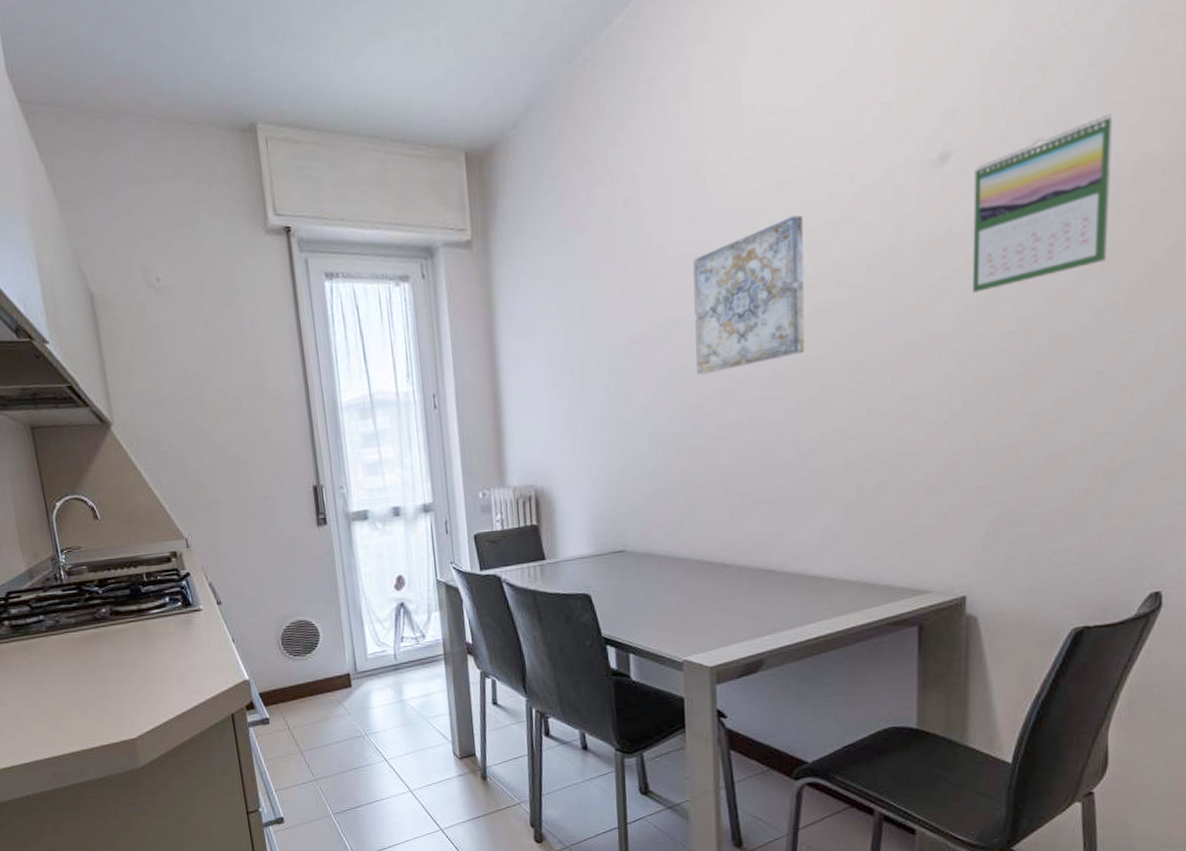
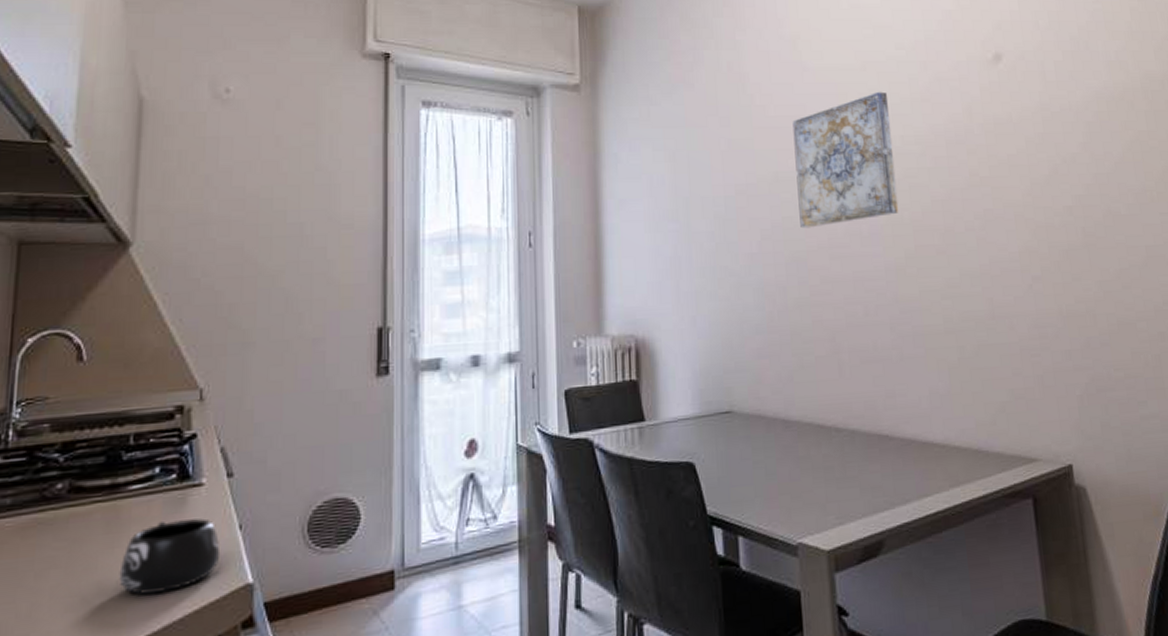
mug: none [156,634,223,685] -> present [119,518,221,595]
calendar: present [972,114,1113,293] -> none [1022,39,1135,171]

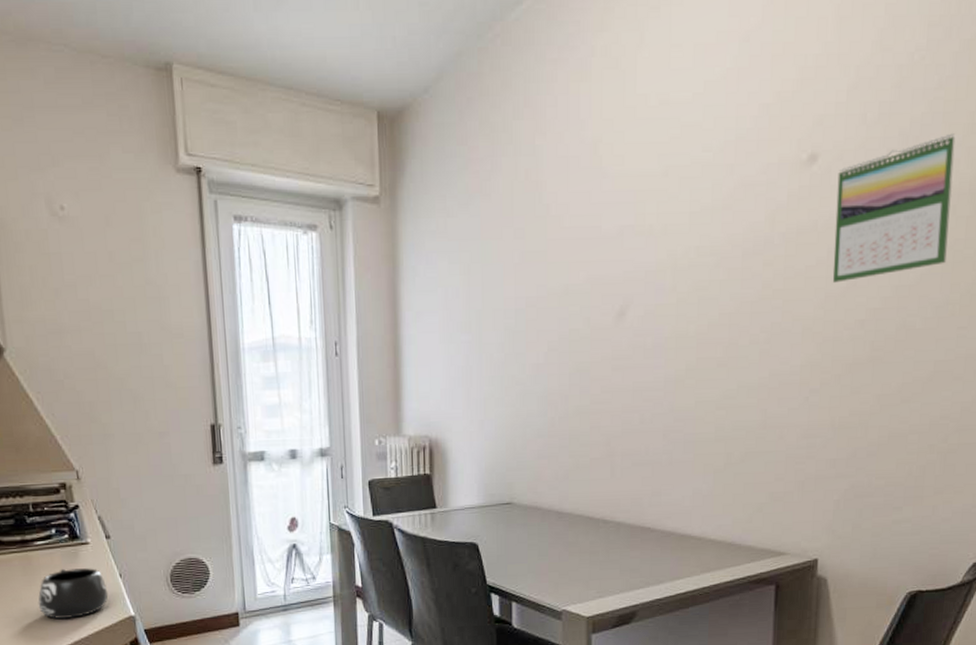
wall art: present [792,91,899,229] -> none [586,199,688,341]
calendar: none [1022,39,1135,171] -> present [832,133,956,283]

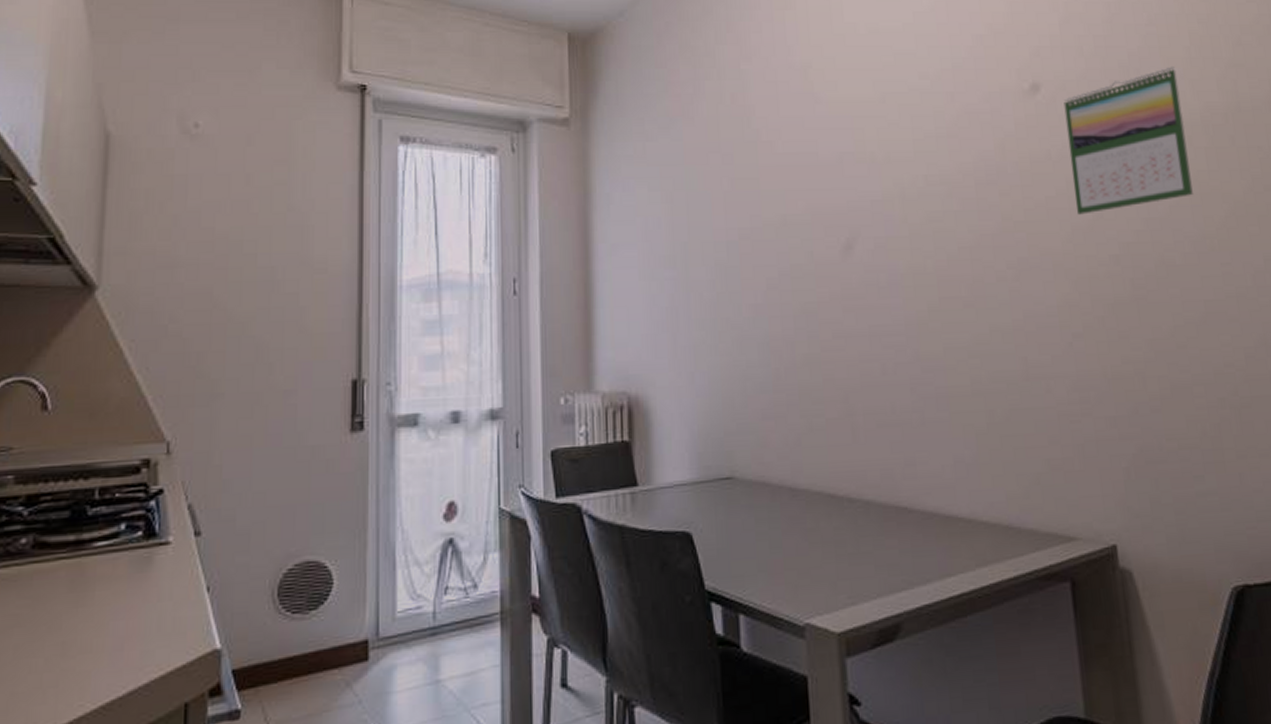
mug: present [38,568,109,619] -> none [83,579,188,657]

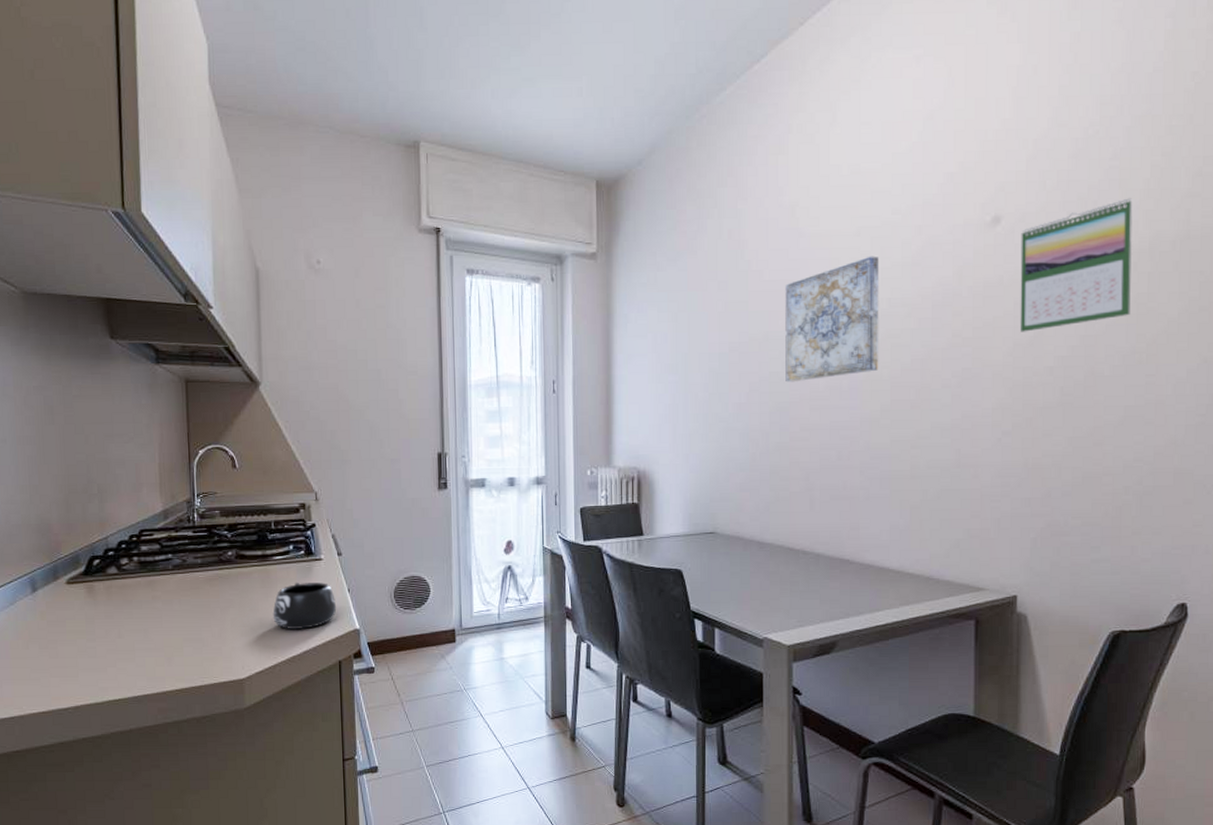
mug: none [83,579,188,657] -> present [273,582,337,629]
wall art: none [802,126,922,277] -> present [785,256,880,383]

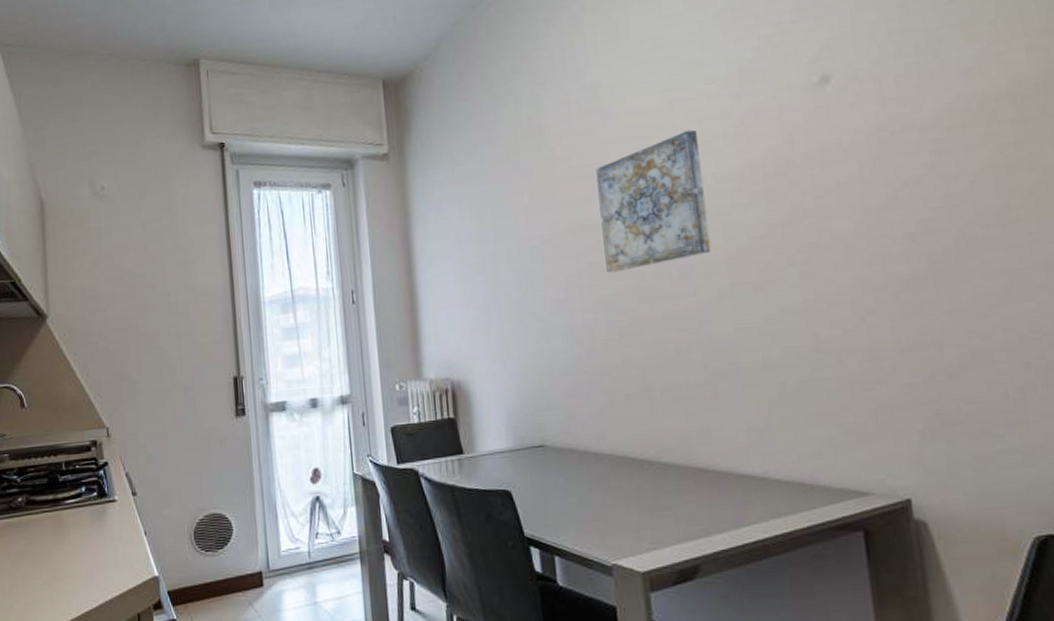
mug: present [273,582,337,629] -> none [66,526,134,580]
calendar: present [1020,198,1133,332] -> none [855,42,997,197]

